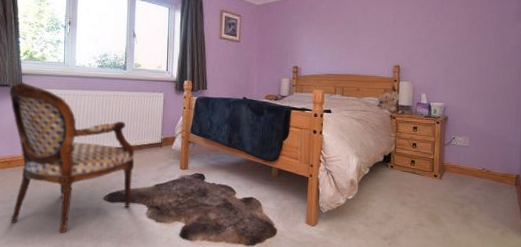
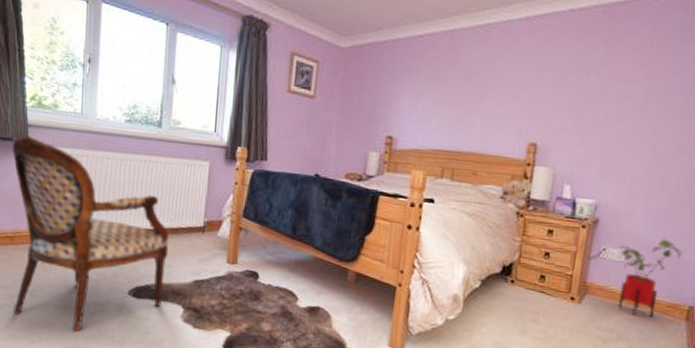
house plant: none [463,127,508,185] -> present [618,238,683,317]

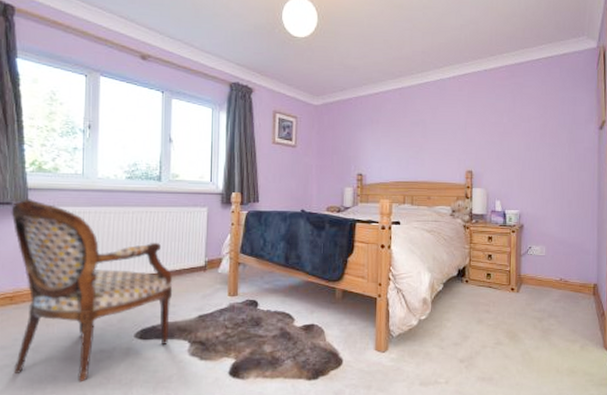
house plant: present [618,238,683,317] -> none [540,234,584,297]

